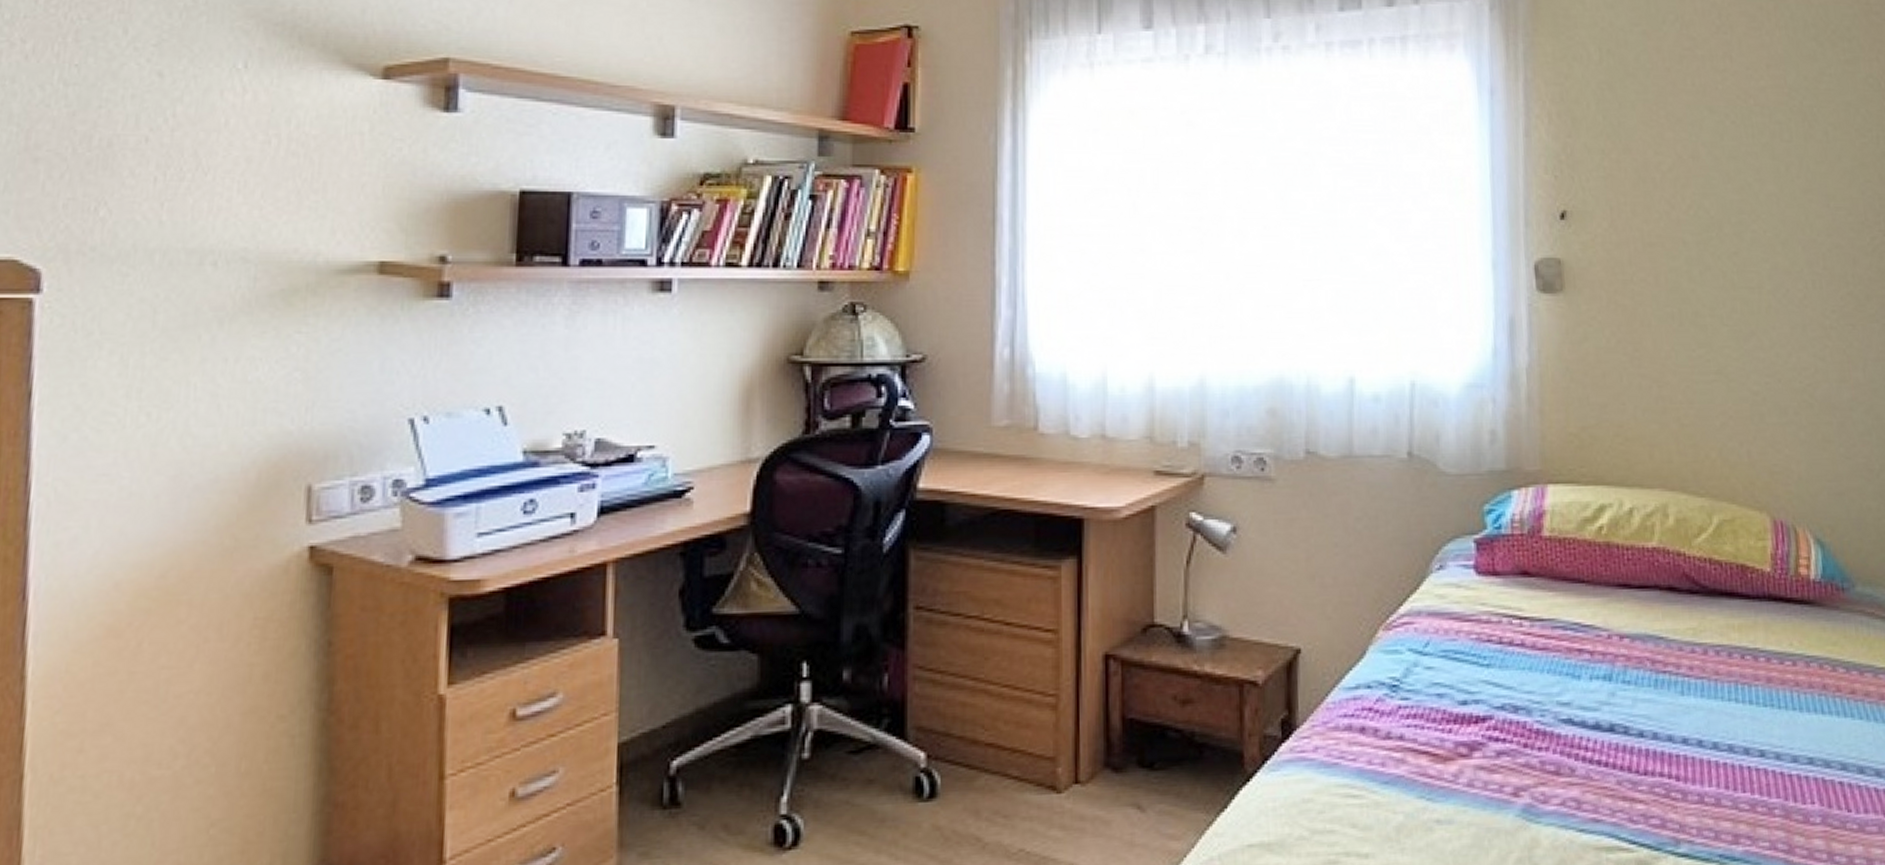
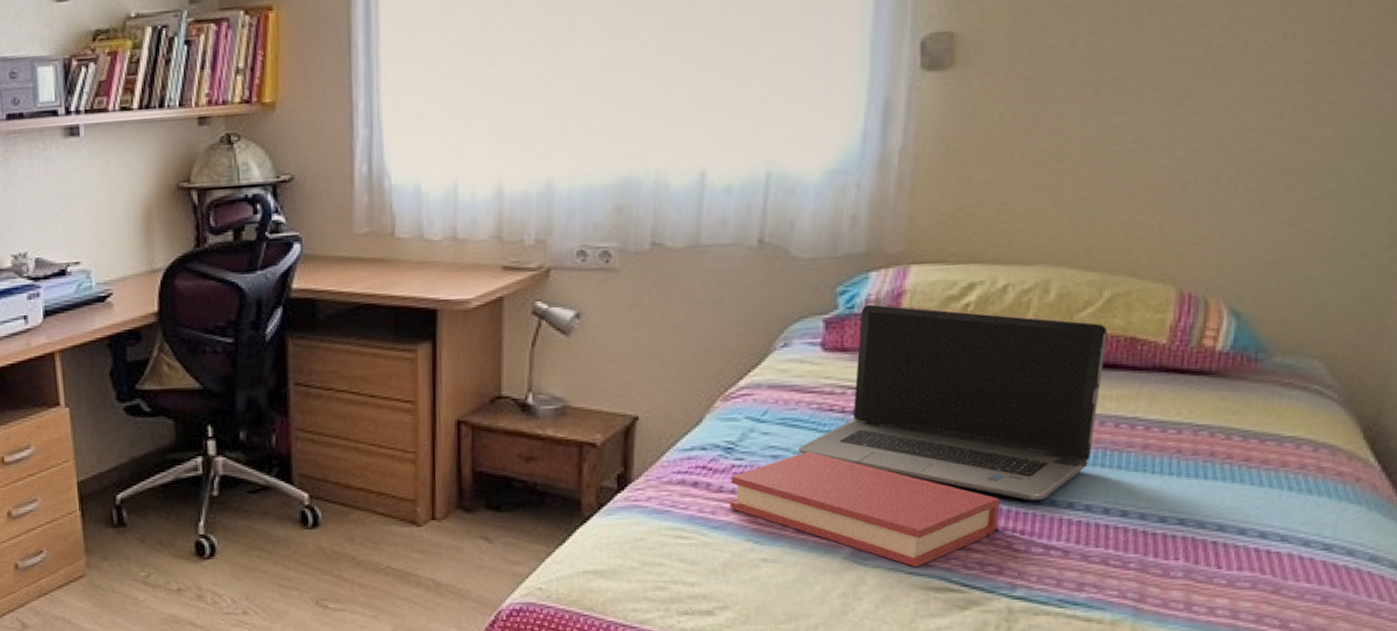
hardback book: none [1399,688,1655,824] -> present [730,451,1001,568]
laptop computer: none [1462,524,1726,742] -> present [799,304,1107,501]

